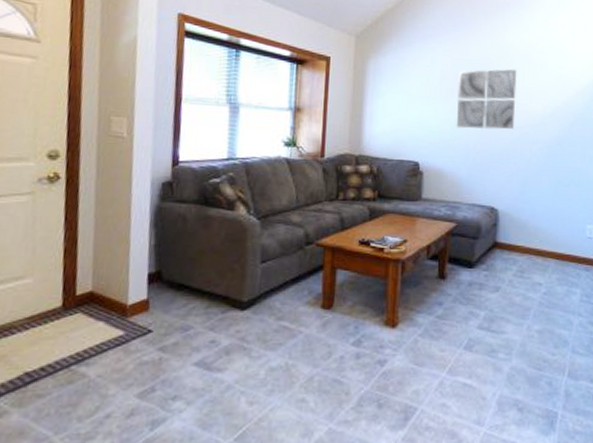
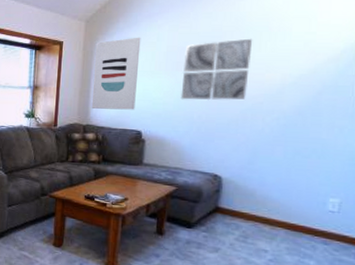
wall art: none [364,58,415,139] -> present [91,37,141,110]

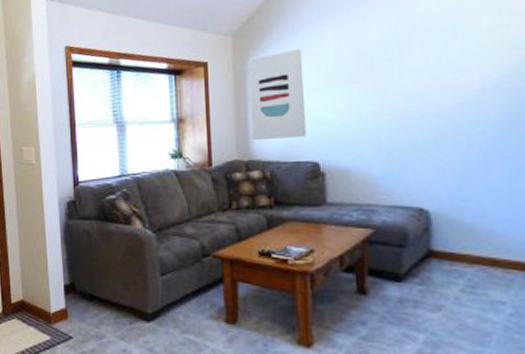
wall art: present [180,38,253,101] -> none [357,38,441,119]

